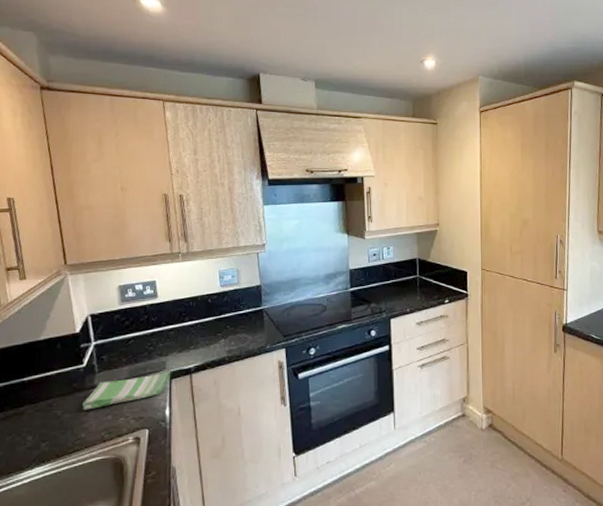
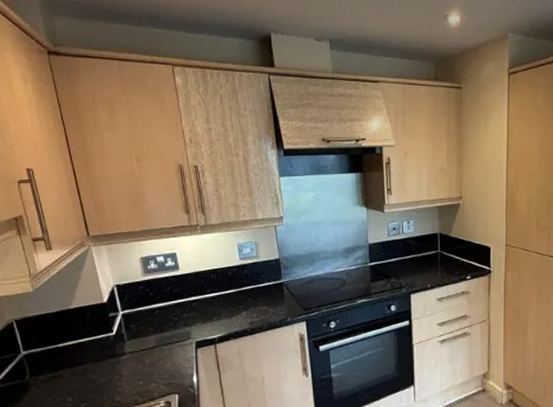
dish towel: present [82,371,170,410] -> none [115,341,196,375]

